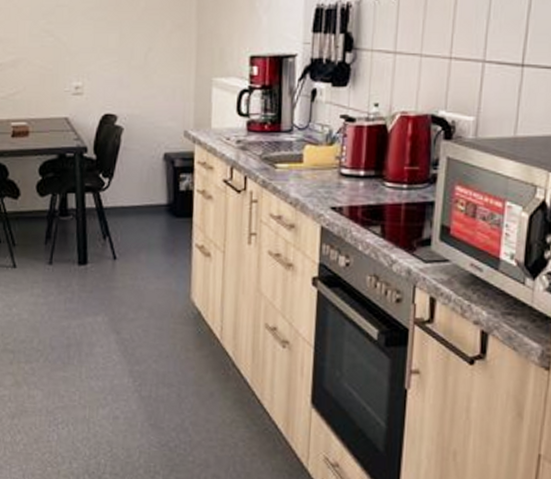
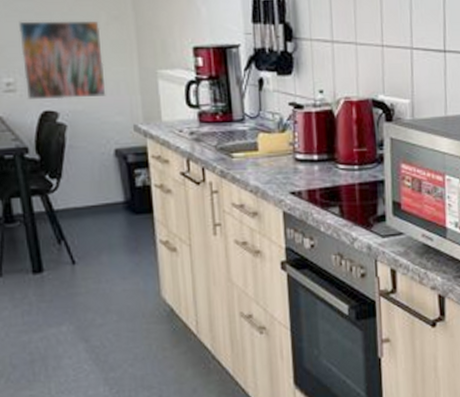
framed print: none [91,29,164,104] -> present [18,21,106,100]

